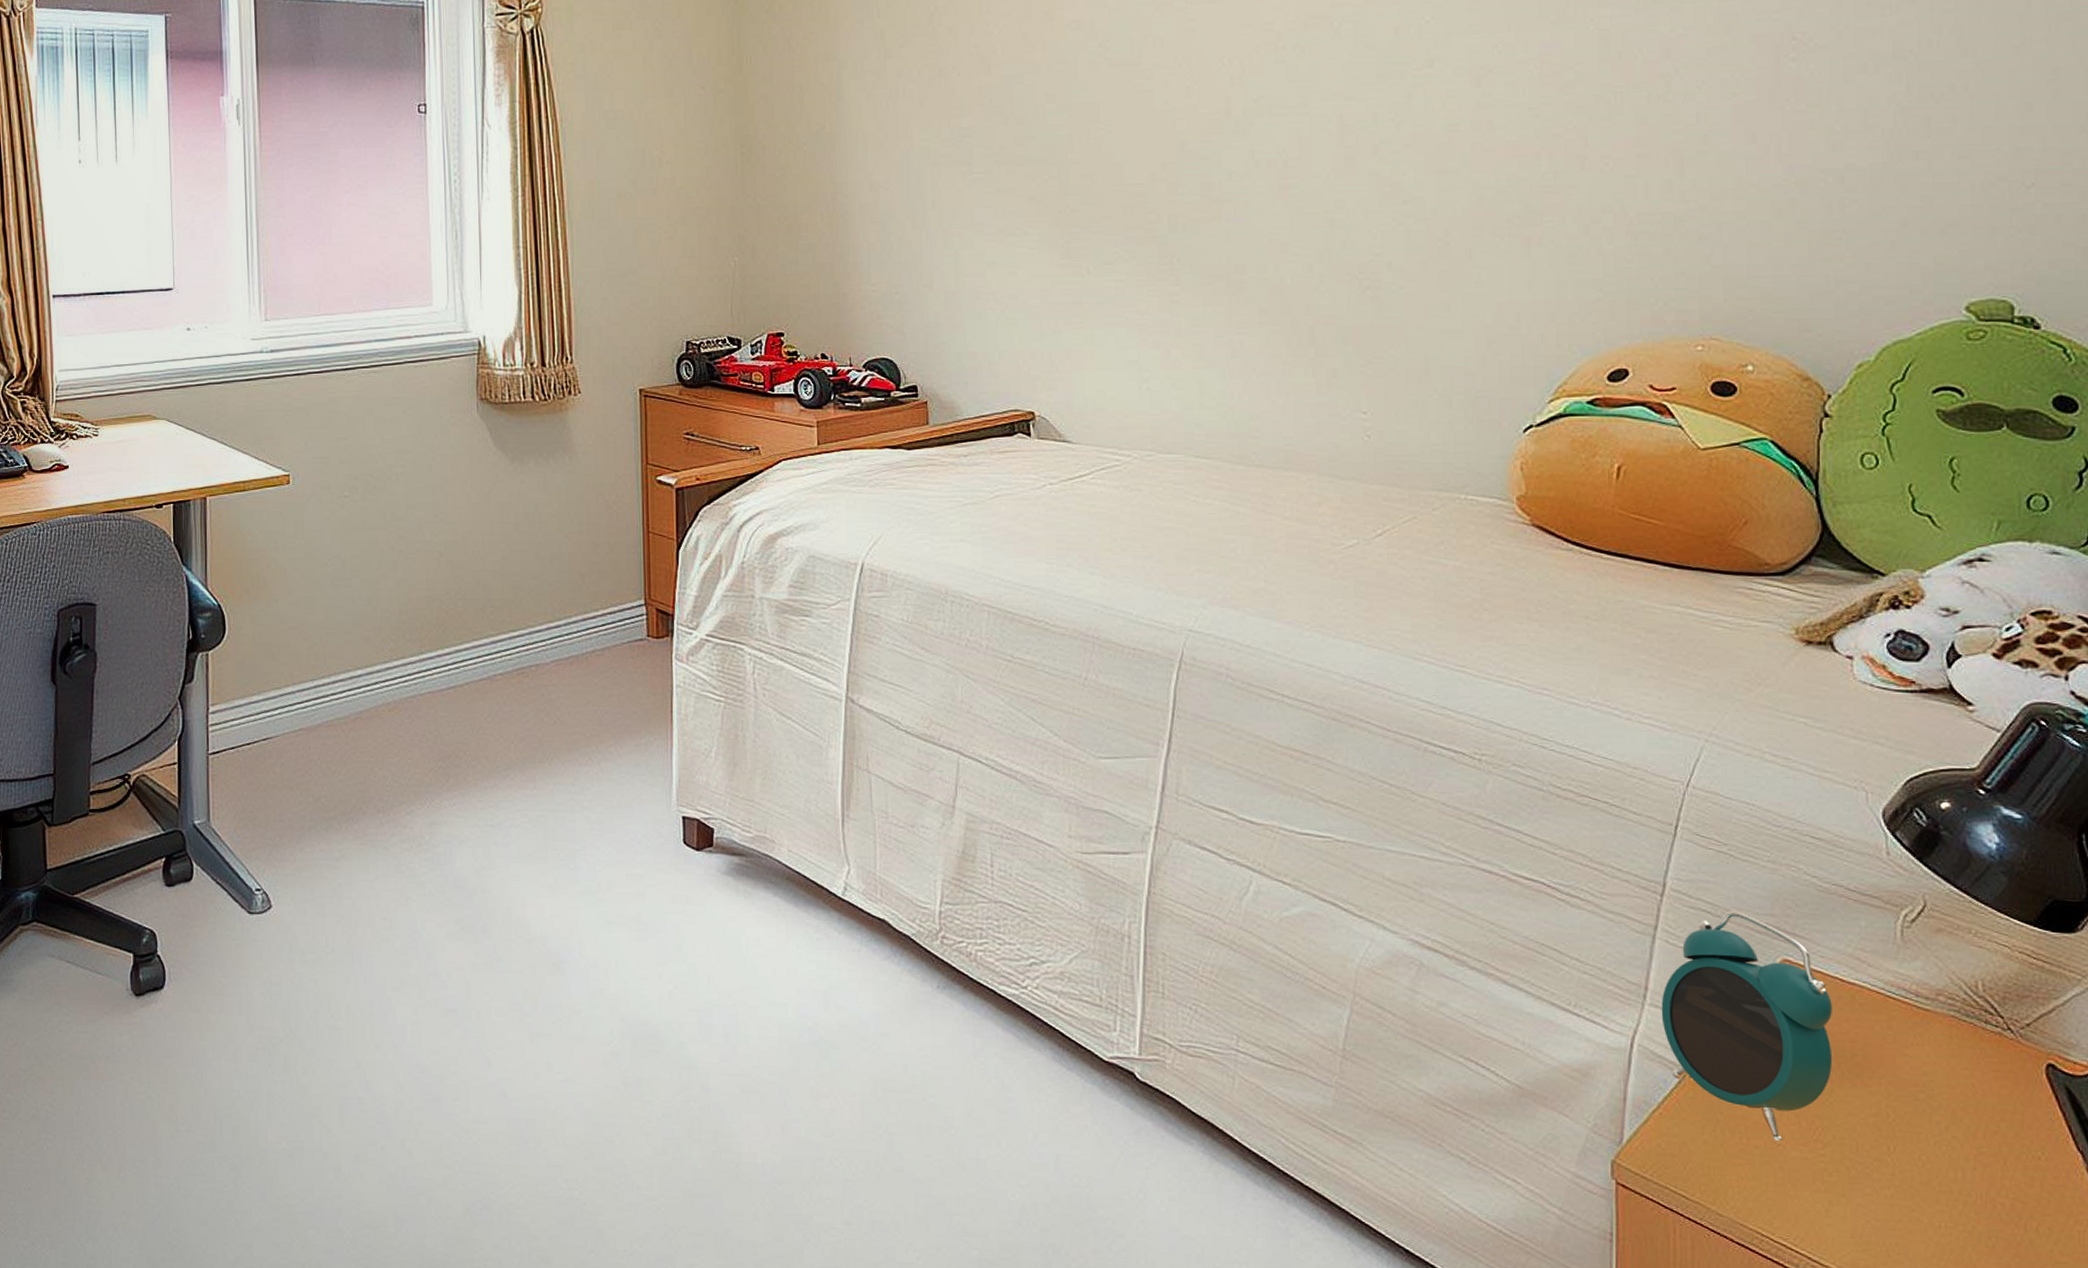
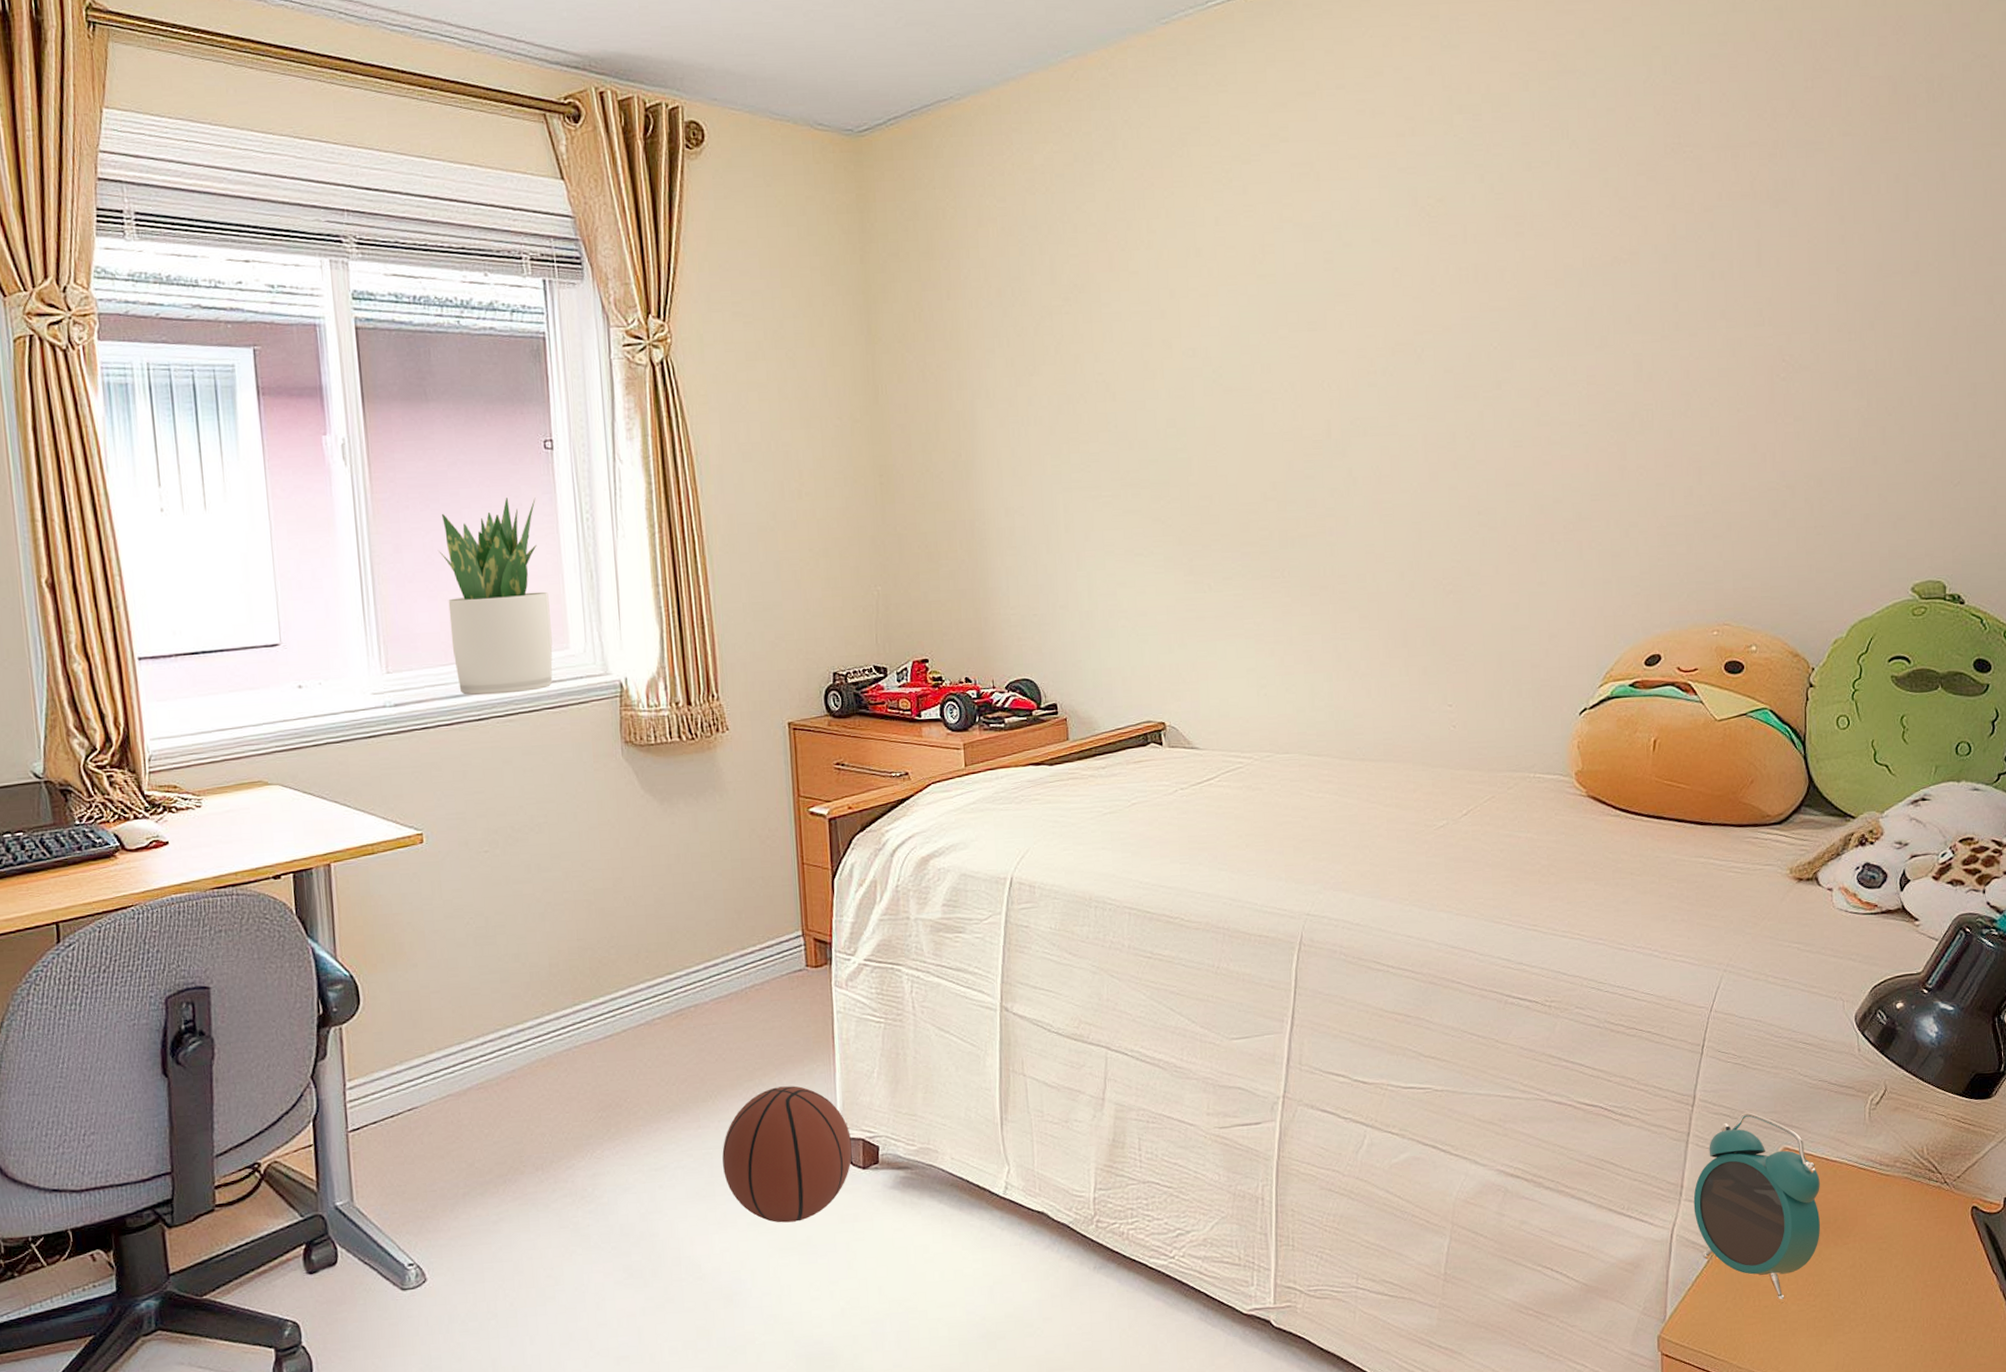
planter: none [317,158,417,346] -> present [439,497,553,696]
basketball: none [556,756,686,896] -> present [722,1085,852,1223]

